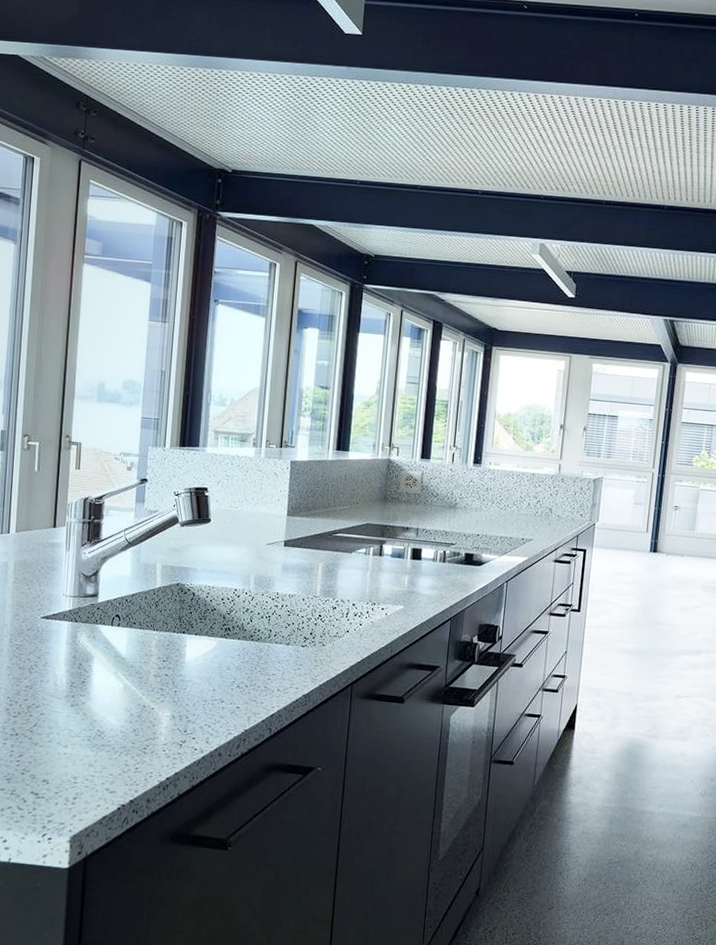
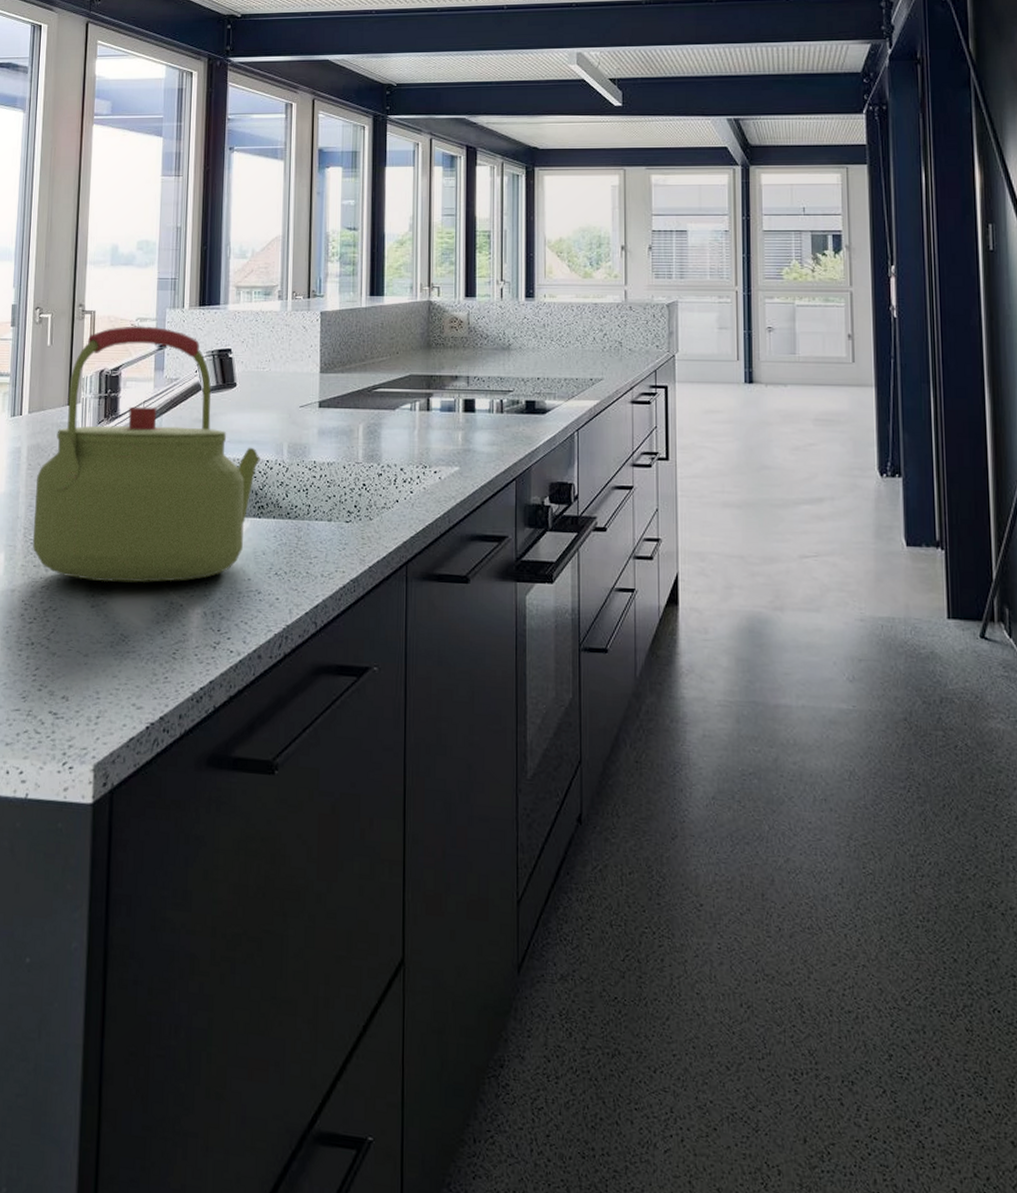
kettle: none [18,459,230,689] -> present [32,326,261,583]

